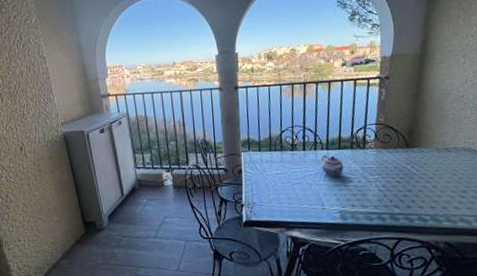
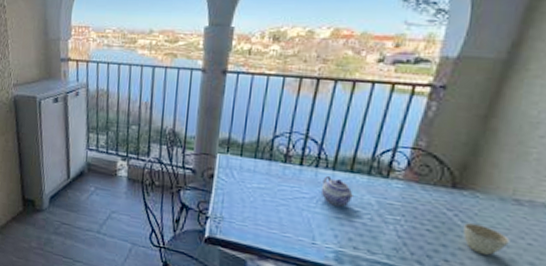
cup: none [419,170,448,191] -> present [463,223,510,255]

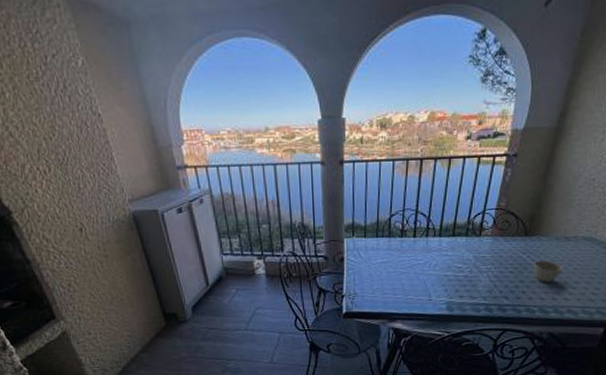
teapot: present [320,175,355,207] -> none [432,242,457,266]

